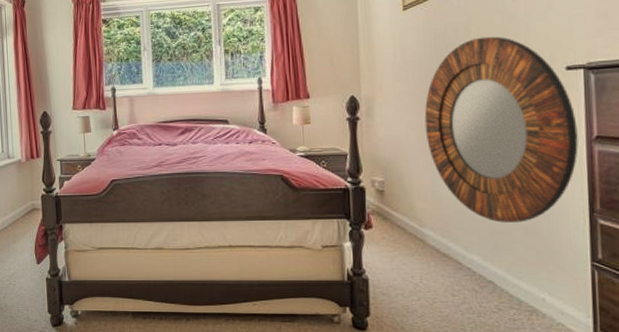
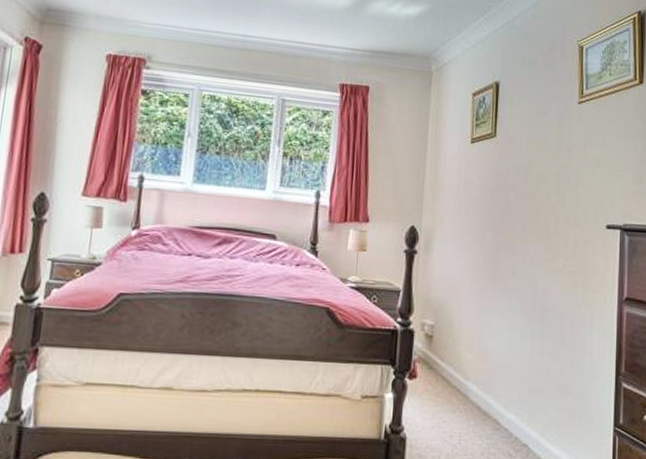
home mirror: present [424,36,578,223] -> none [479,183,612,381]

